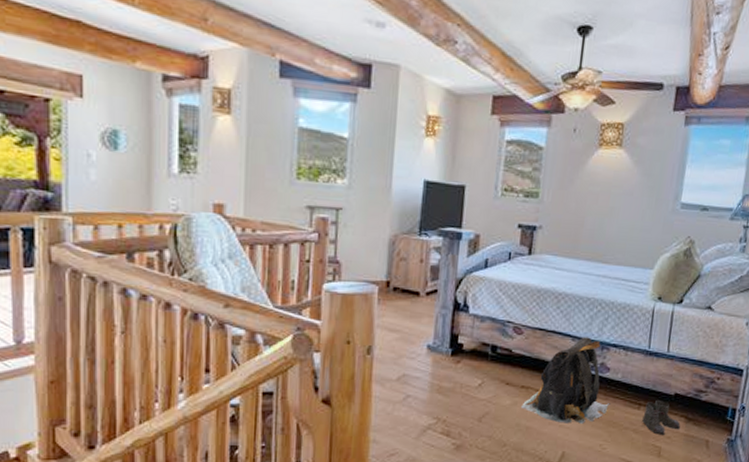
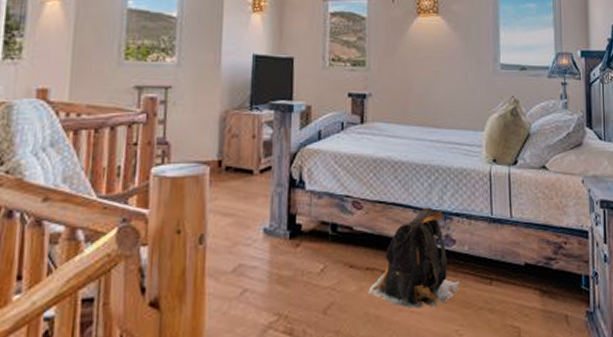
boots: present [640,401,681,435] -> none [495,273,536,313]

